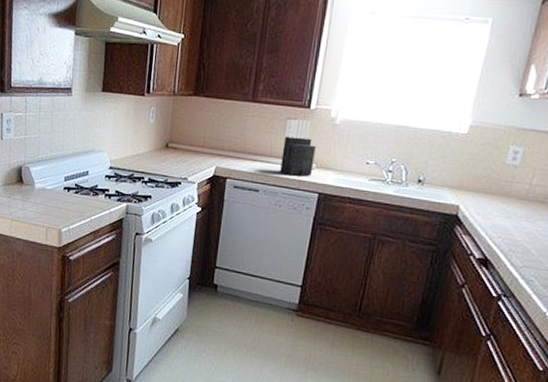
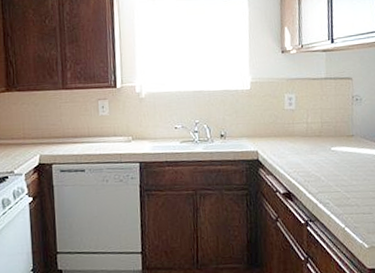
knife block: present [280,118,316,176] -> none [99,98,130,151]

